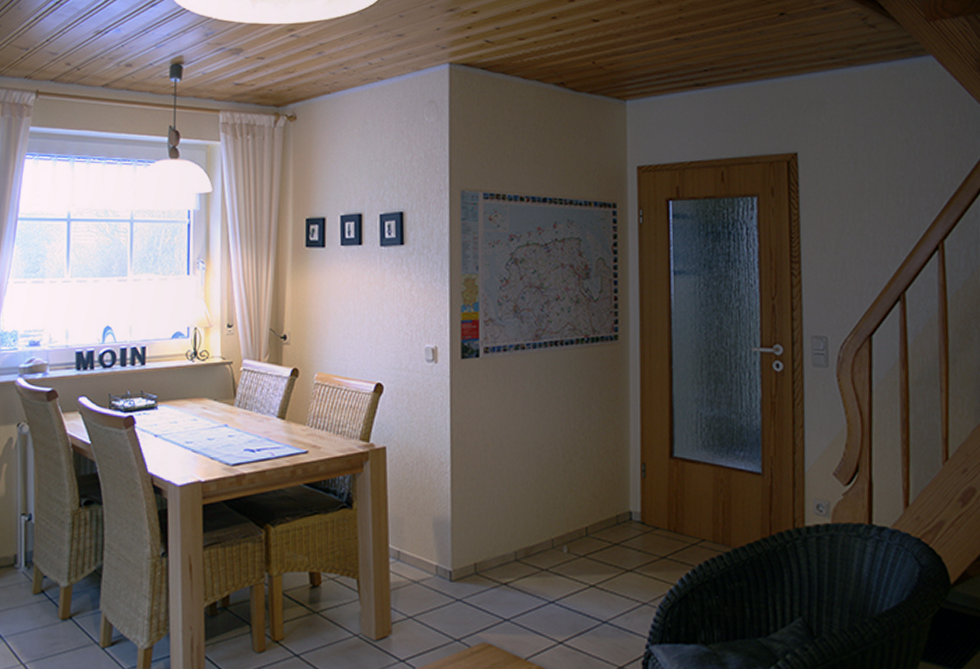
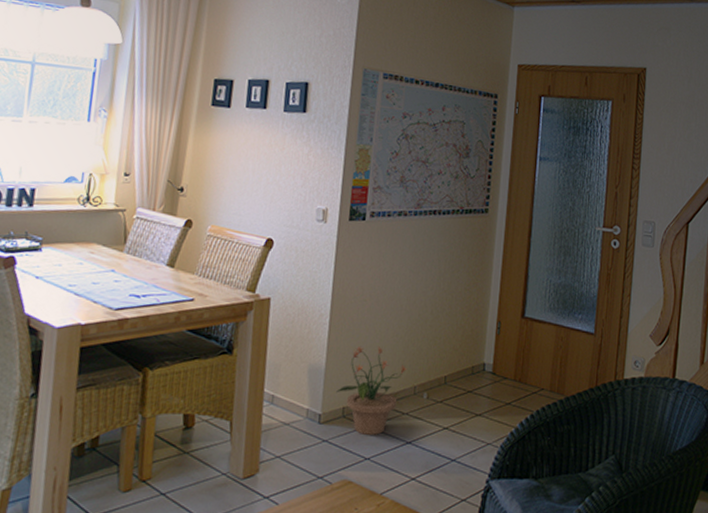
potted plant: none [466,496,541,594] -> present [336,347,407,435]

